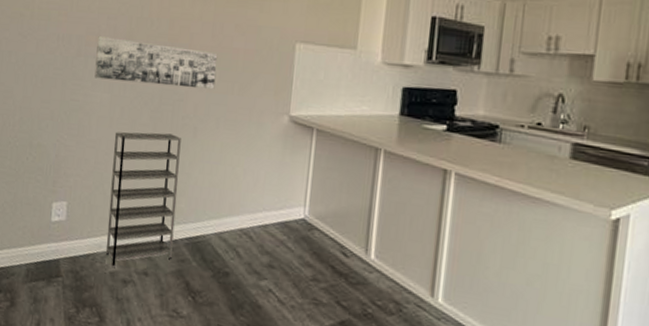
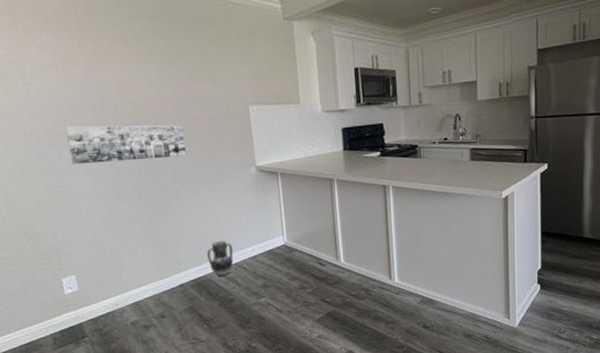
shelving unit: present [106,132,181,268] -> none [105,200,182,319]
ceramic jug: none [211,196,243,242] -> present [207,240,234,276]

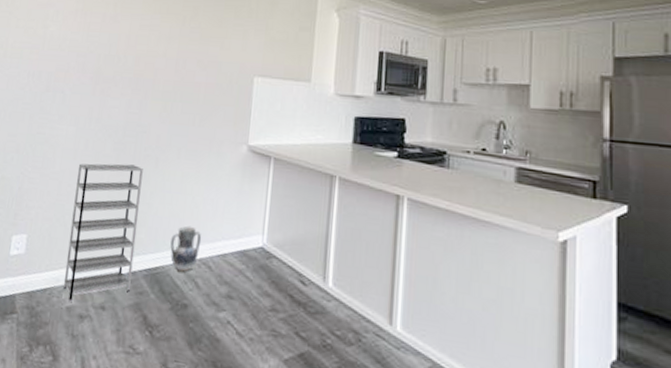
wall art: present [65,124,187,165] -> none [61,73,181,122]
shelving unit: none [105,200,182,319] -> present [63,163,143,303]

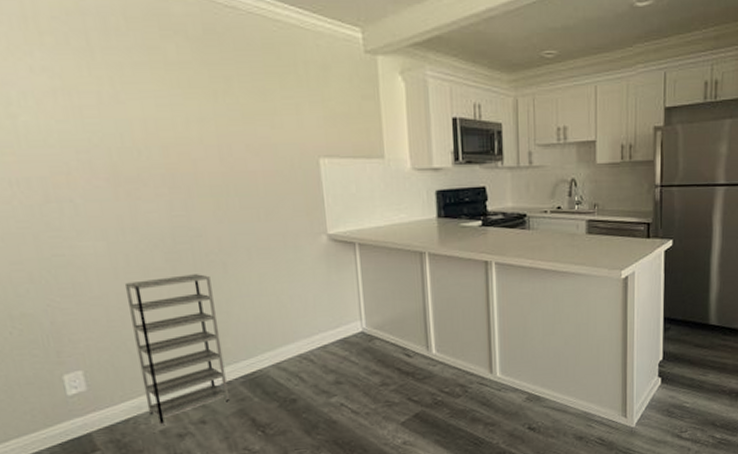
ceramic jug: present [170,225,202,272] -> none [262,325,297,371]

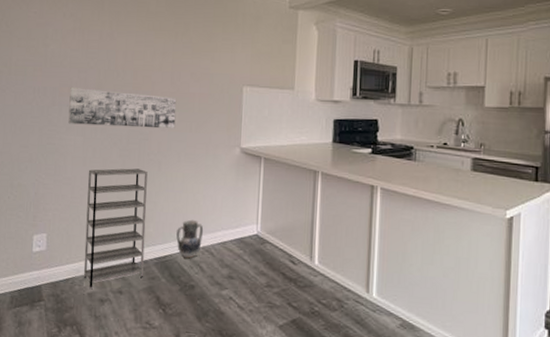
wall art: none [69,175,237,226] -> present [68,88,177,129]
ceramic jug: none [262,325,297,371] -> present [176,219,204,259]

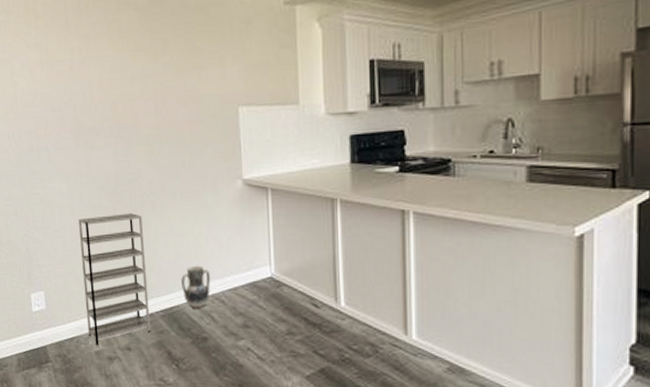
wall art: present [68,88,177,129] -> none [46,128,166,170]

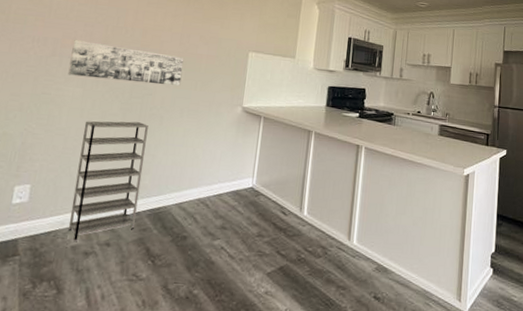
wall art: none [46,128,166,170] -> present [68,40,185,87]
ceramic jug: present [181,265,211,309] -> none [172,172,201,210]

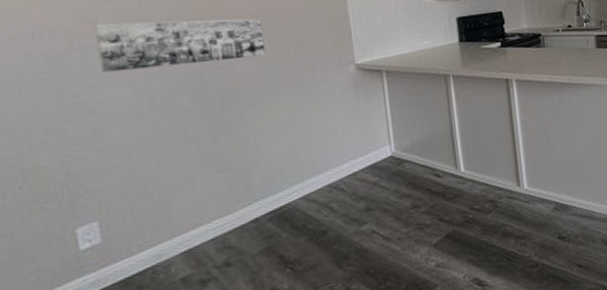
shelving unit: present [68,121,148,242] -> none [148,111,256,274]

